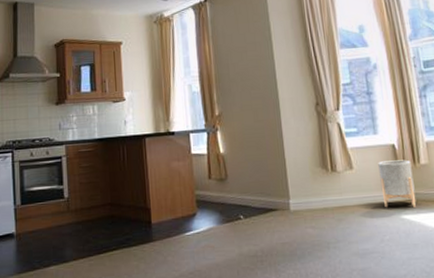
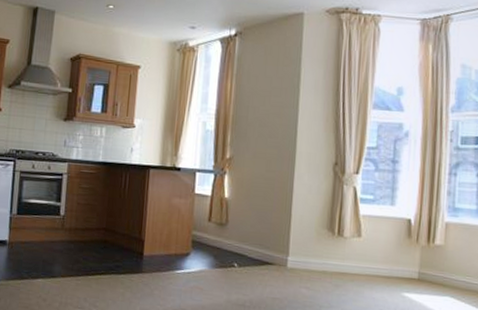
planter: present [378,159,416,208] -> none [386,234,425,287]

